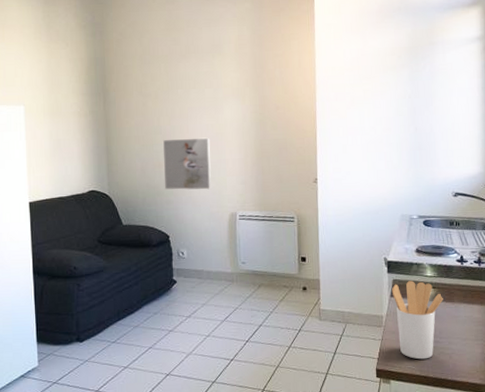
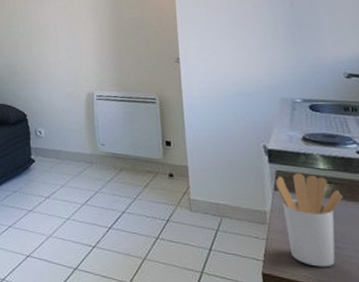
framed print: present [162,137,212,190] -> none [18,18,68,70]

